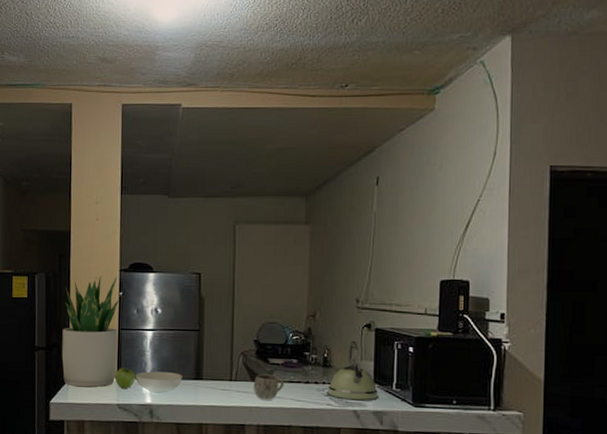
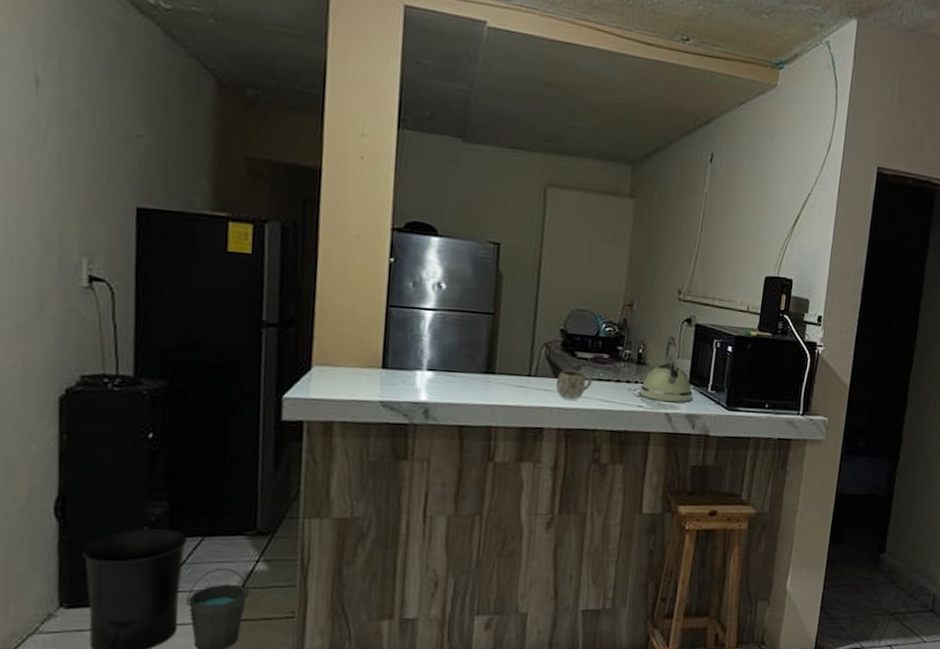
planter: present [62,276,119,388] -> none [302,234,389,379]
fruit: present [115,368,136,388] -> none [378,355,408,382]
bowl: present [135,371,182,394] -> none [406,361,469,390]

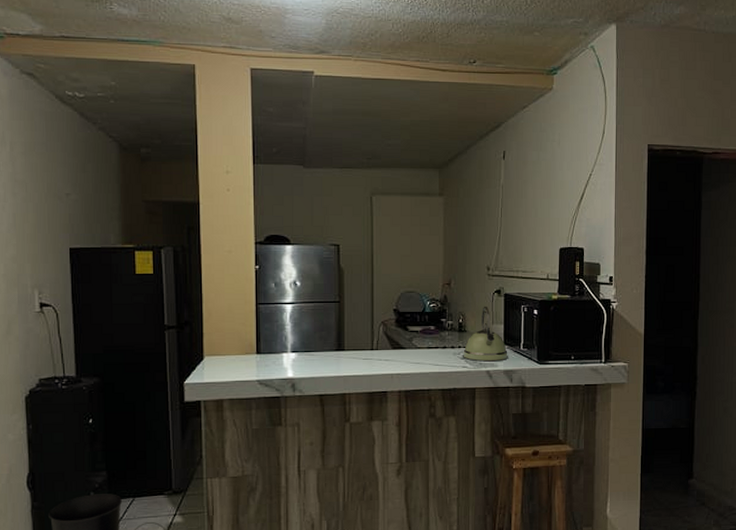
mug: present [555,369,592,401] -> none [394,341,423,367]

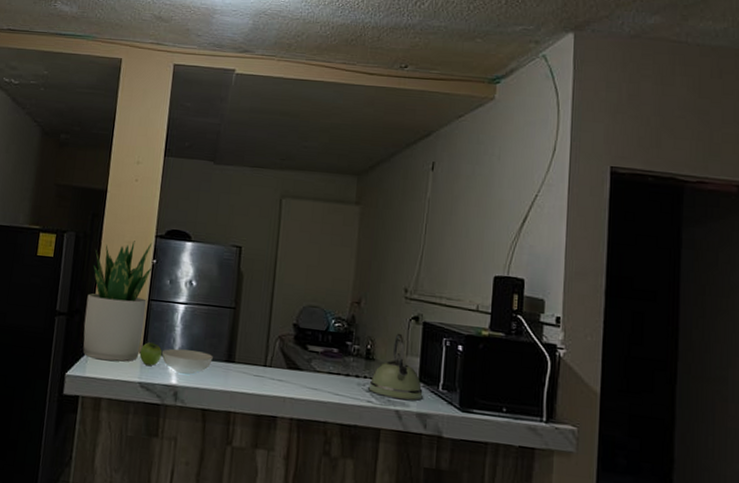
planter: none [195,249,256,365] -> present [83,240,153,362]
fruit: none [254,343,276,364] -> present [139,342,163,366]
bowl: none [275,345,324,367] -> present [161,348,213,375]

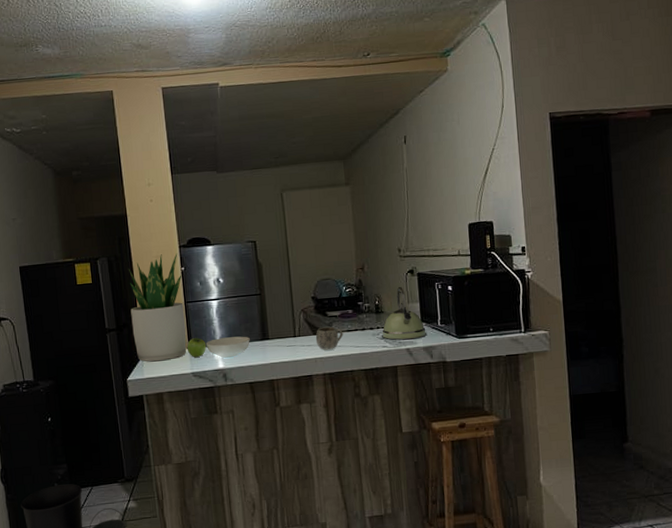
mug: none [288,361,323,392] -> present [315,326,343,351]

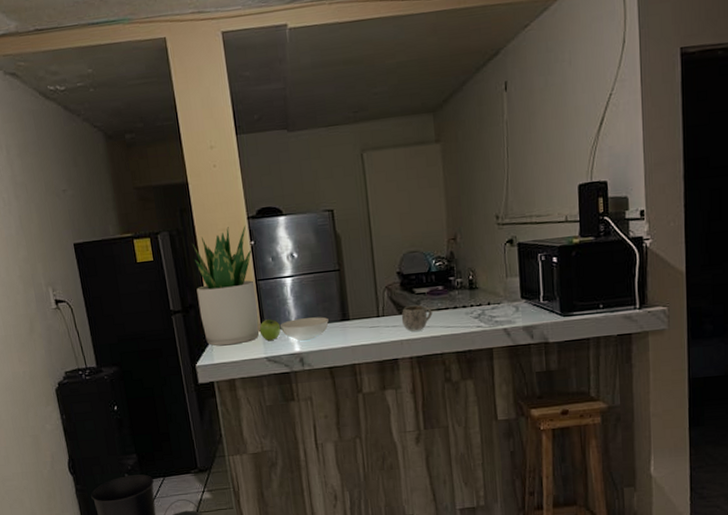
kettle: present [382,286,426,341] -> none [476,258,527,320]

